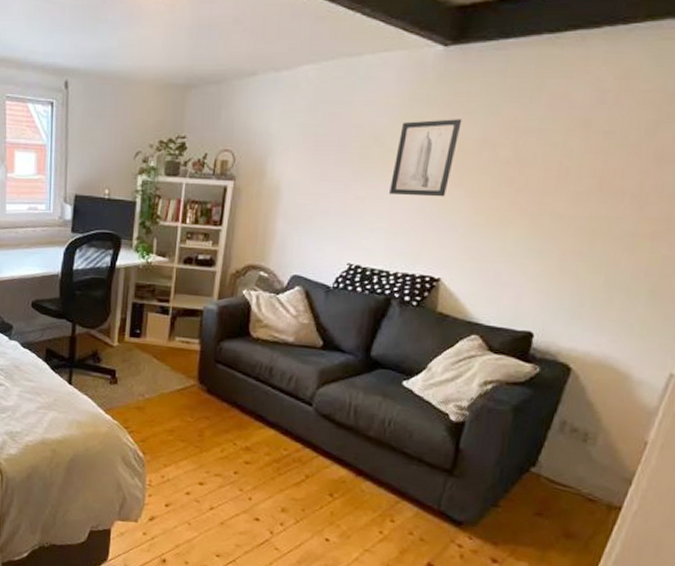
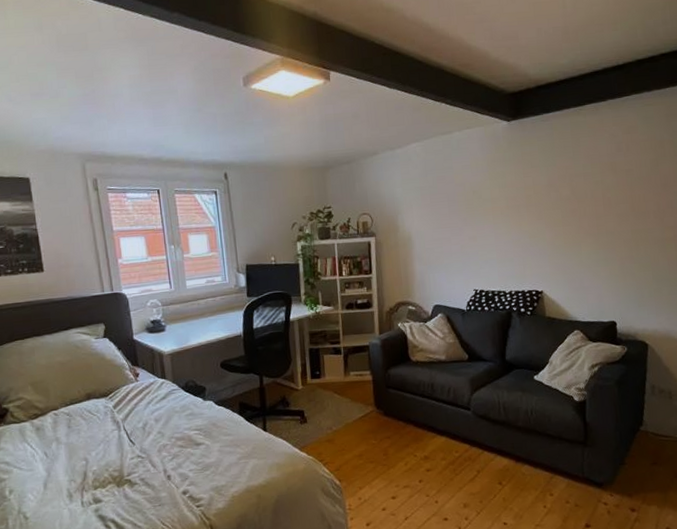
wall art: present [389,119,462,197] -> none [491,172,533,232]

